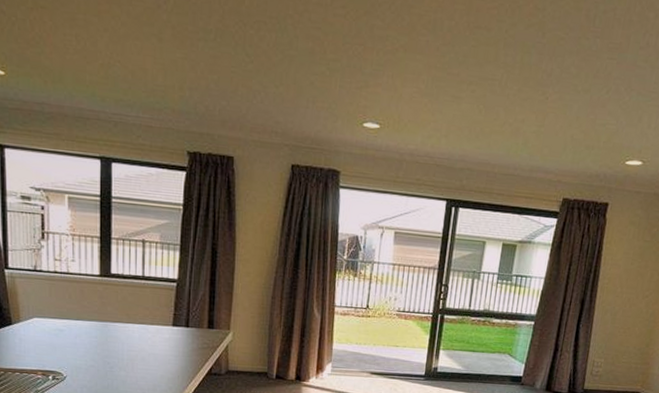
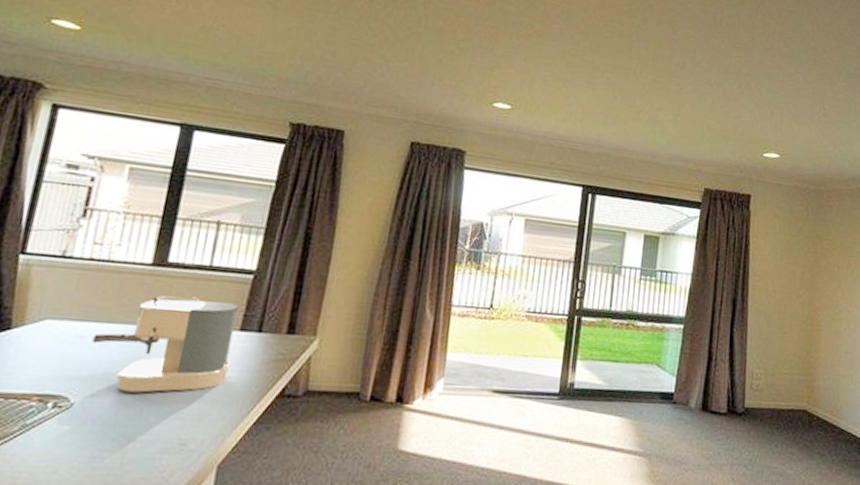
coffee maker: none [69,299,170,370] -> present [92,295,238,393]

